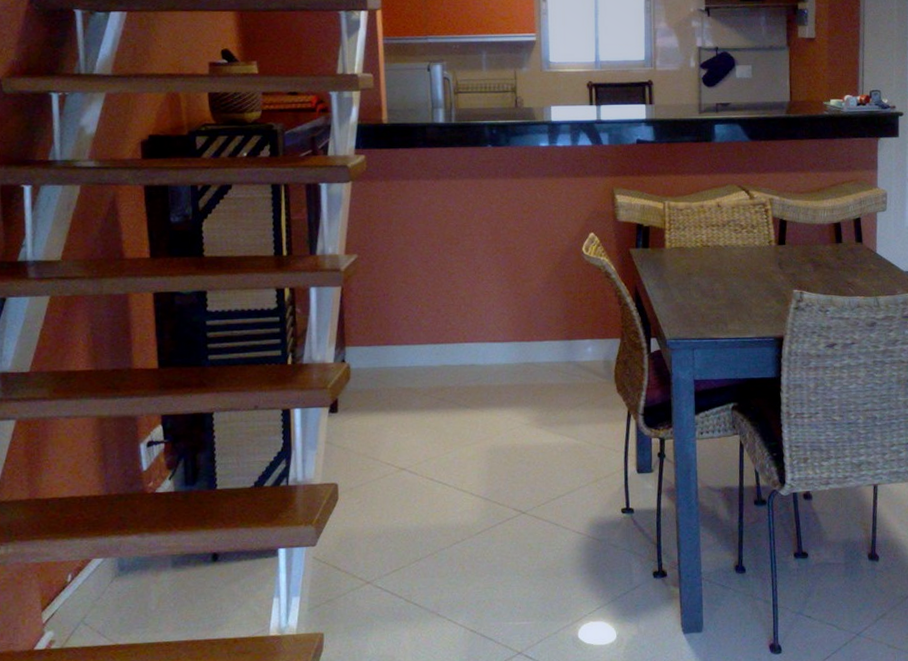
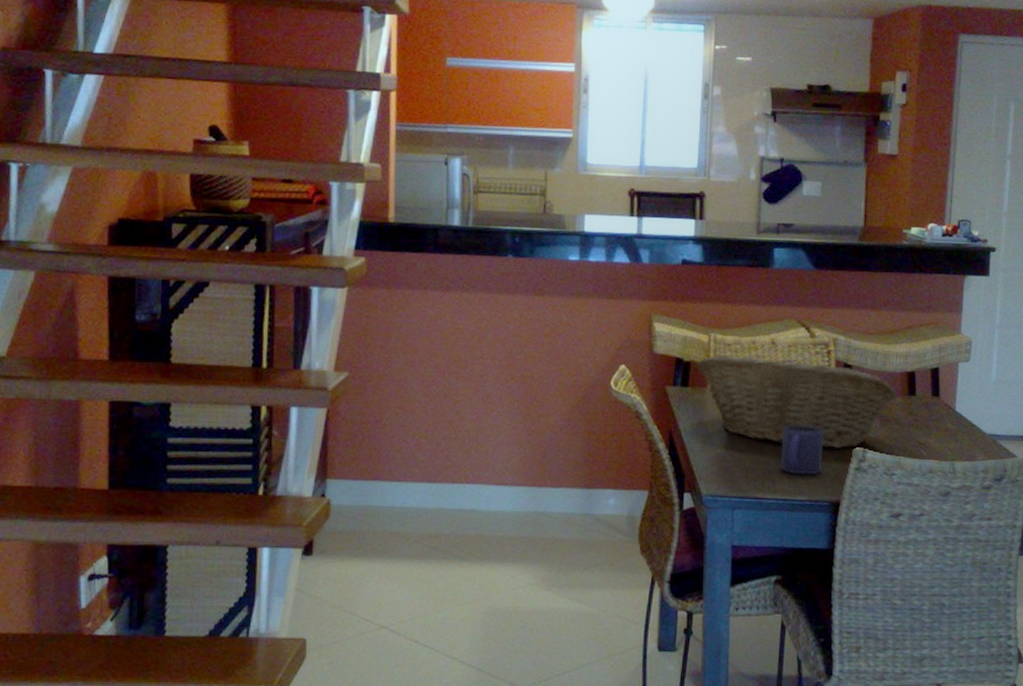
fruit basket: none [654,219,826,293] -> present [696,355,897,449]
mug: none [730,274,767,317] -> present [779,425,824,476]

